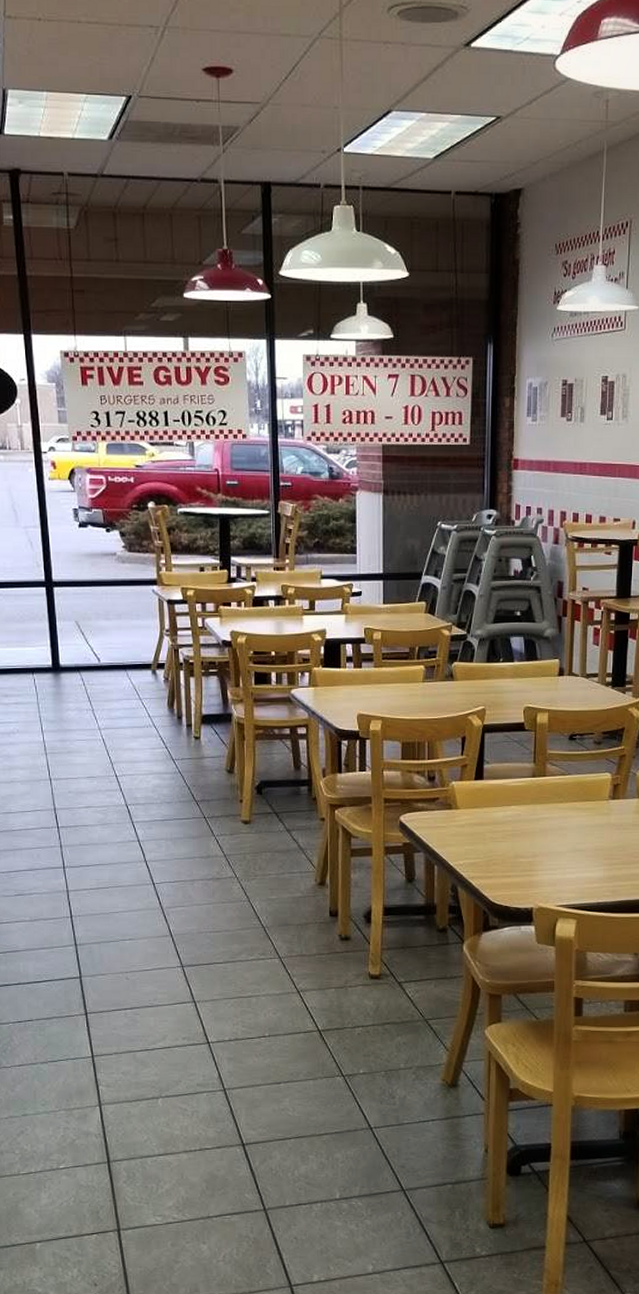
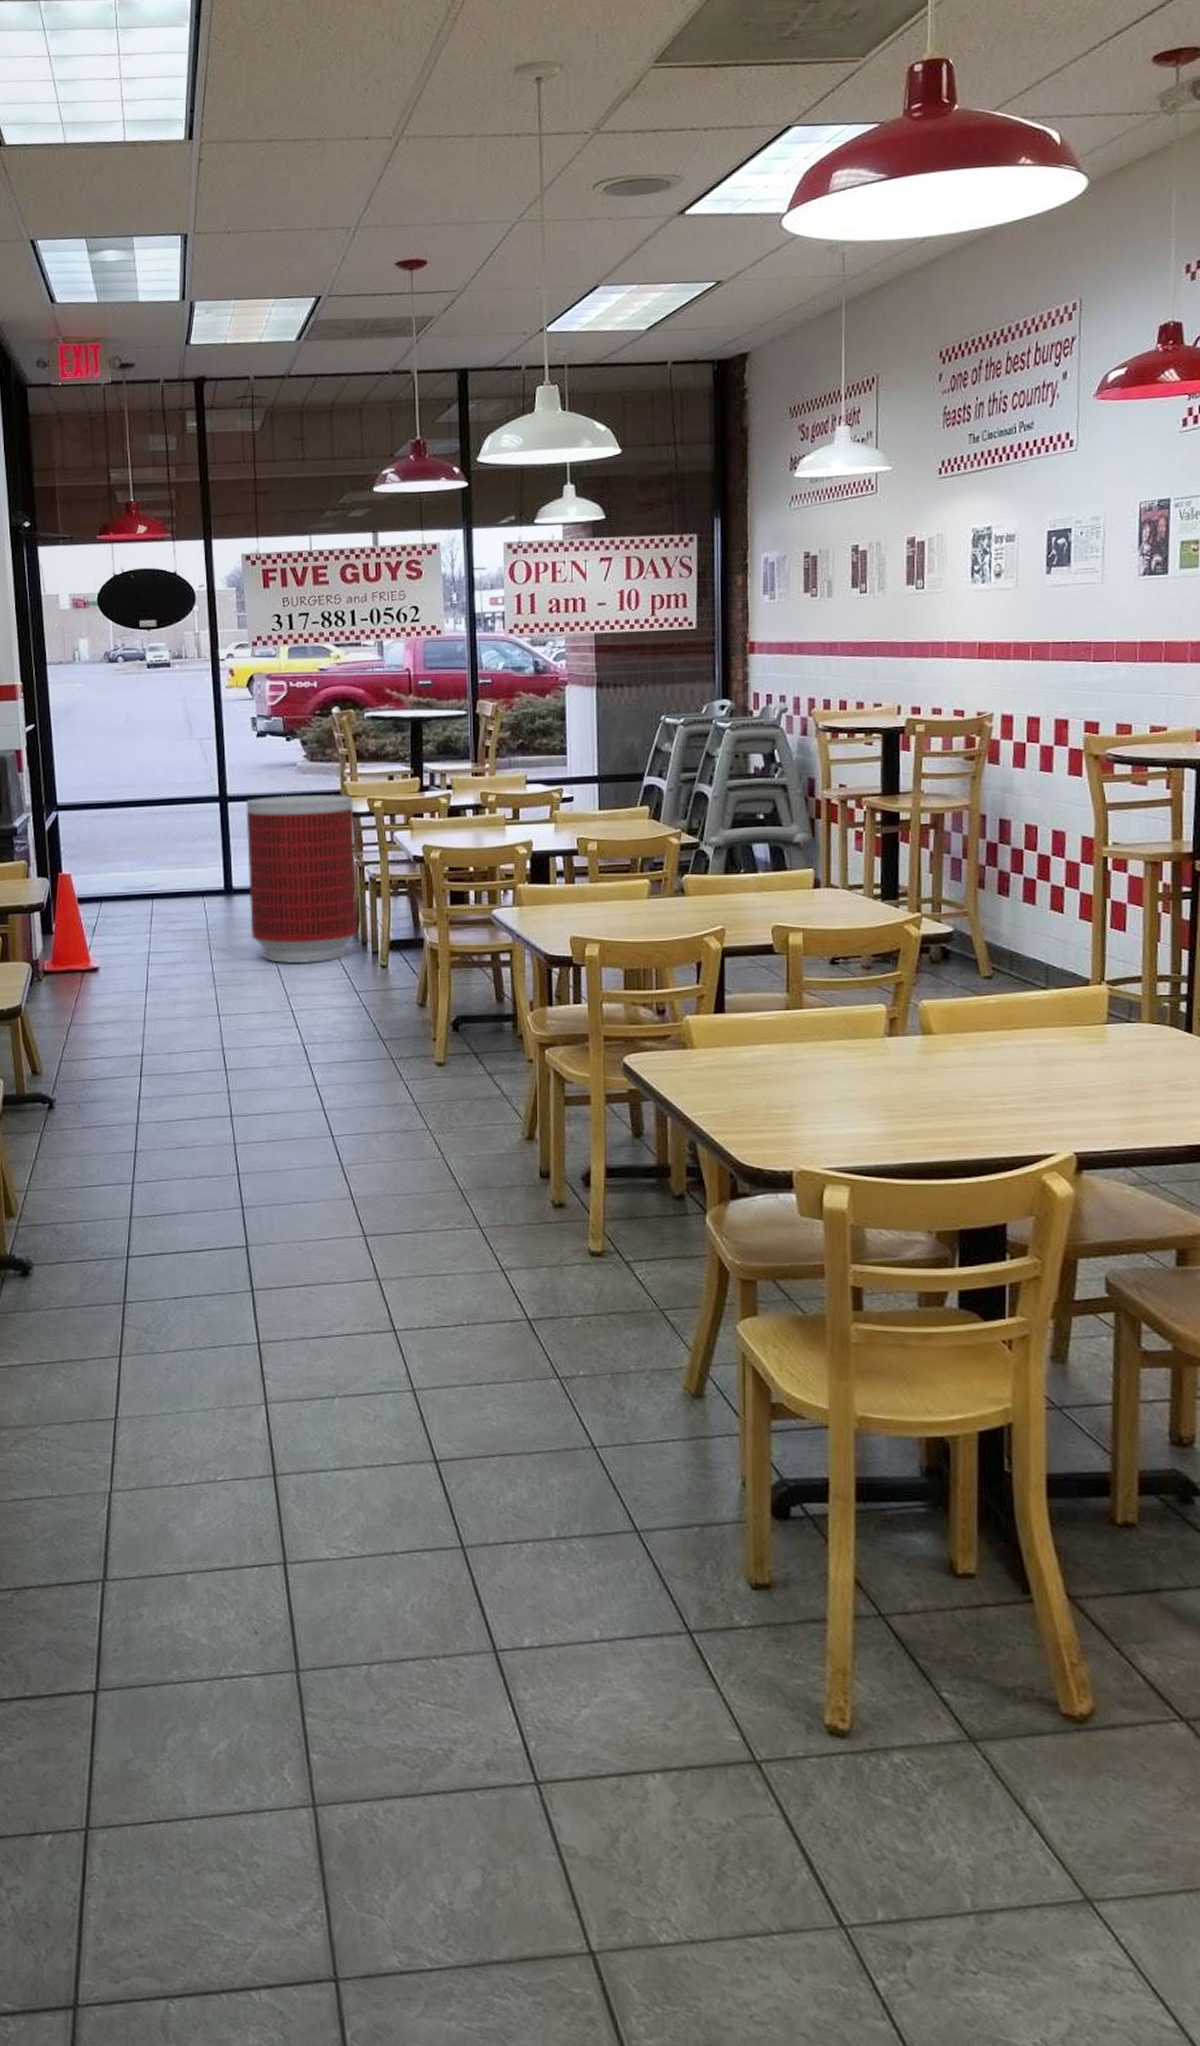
trash can: none [70,582,174,735] -> present [246,795,358,964]

